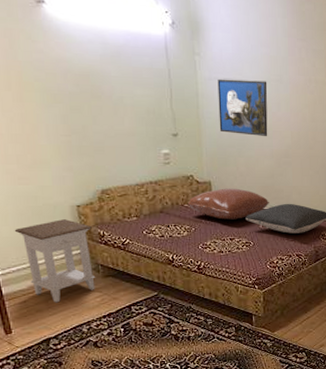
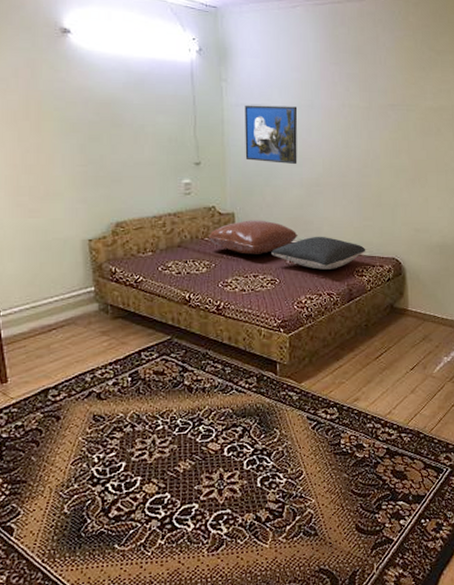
nightstand: present [14,219,96,303] -> none [20,255,104,348]

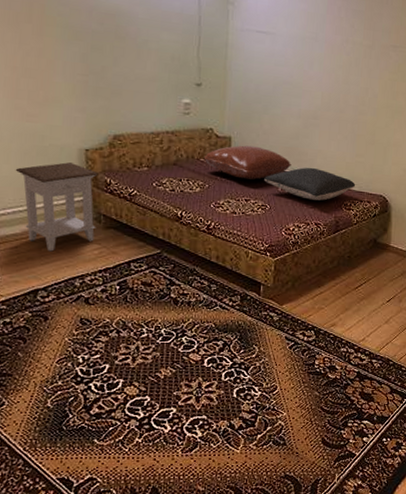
nightstand: none [20,255,104,348] -> present [15,162,98,252]
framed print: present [244,105,298,164] -> none [246,30,302,95]

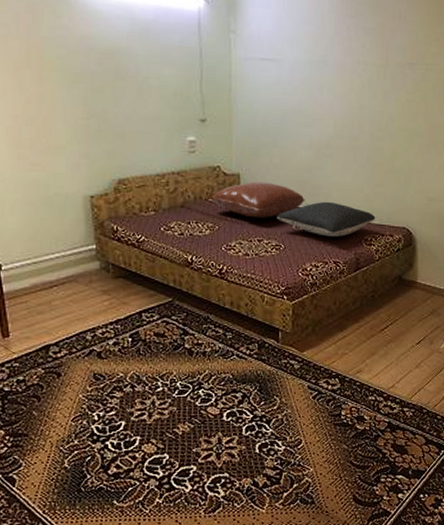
nightstand: present [15,162,98,252] -> none [21,211,105,305]

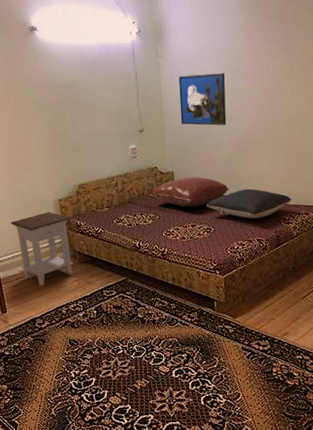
nightstand: none [21,211,105,305] -> present [10,212,74,286]
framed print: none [253,59,310,124] -> present [179,73,227,126]

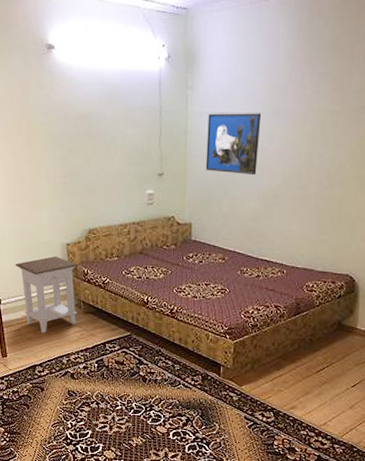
pillow: present [152,176,229,207] -> none [166,230,251,264]
pillow: present [206,188,292,219] -> none [223,248,319,283]

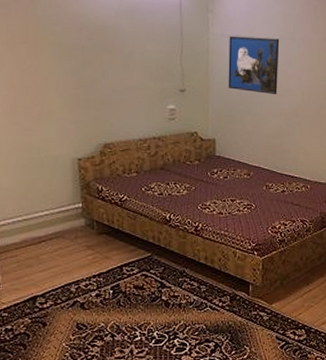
nightstand: present [15,256,78,334] -> none [14,172,91,259]

